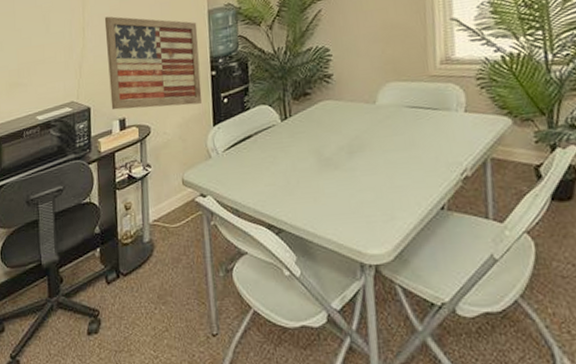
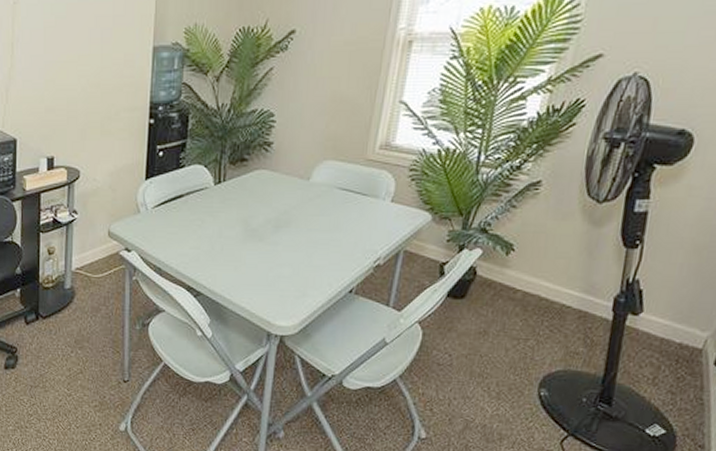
wall art: present [104,16,202,110] -> none [37,34,140,153]

